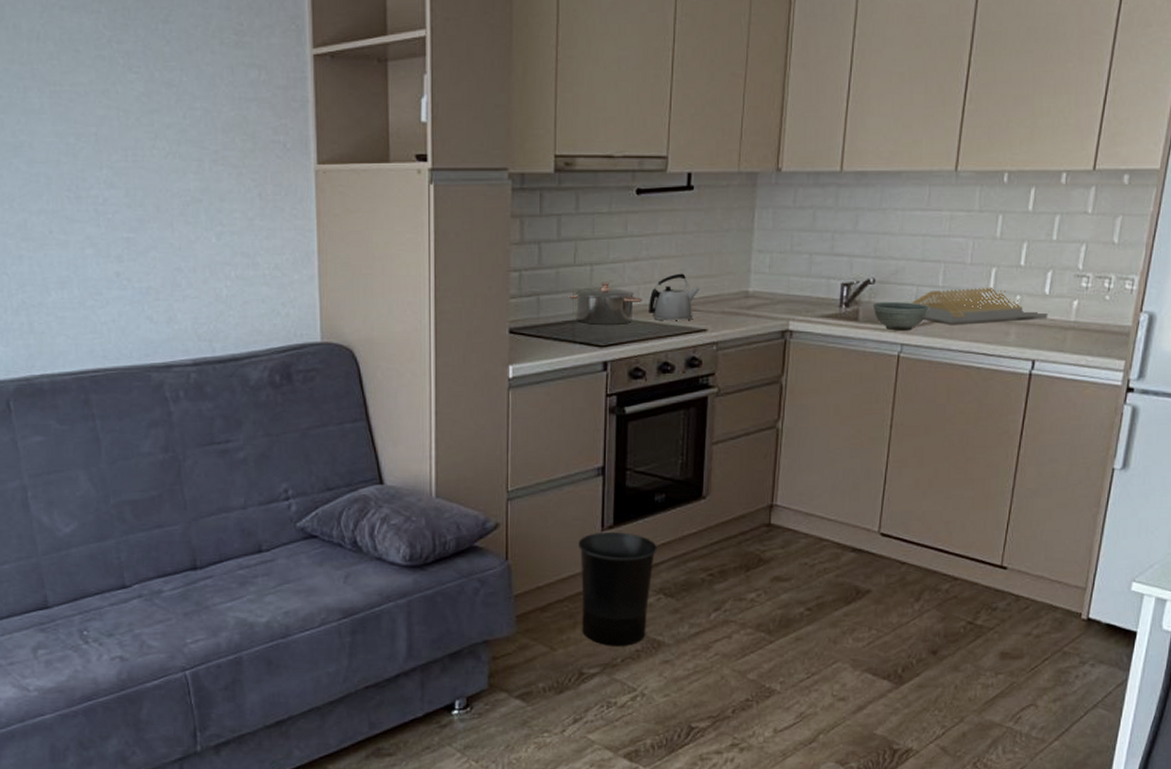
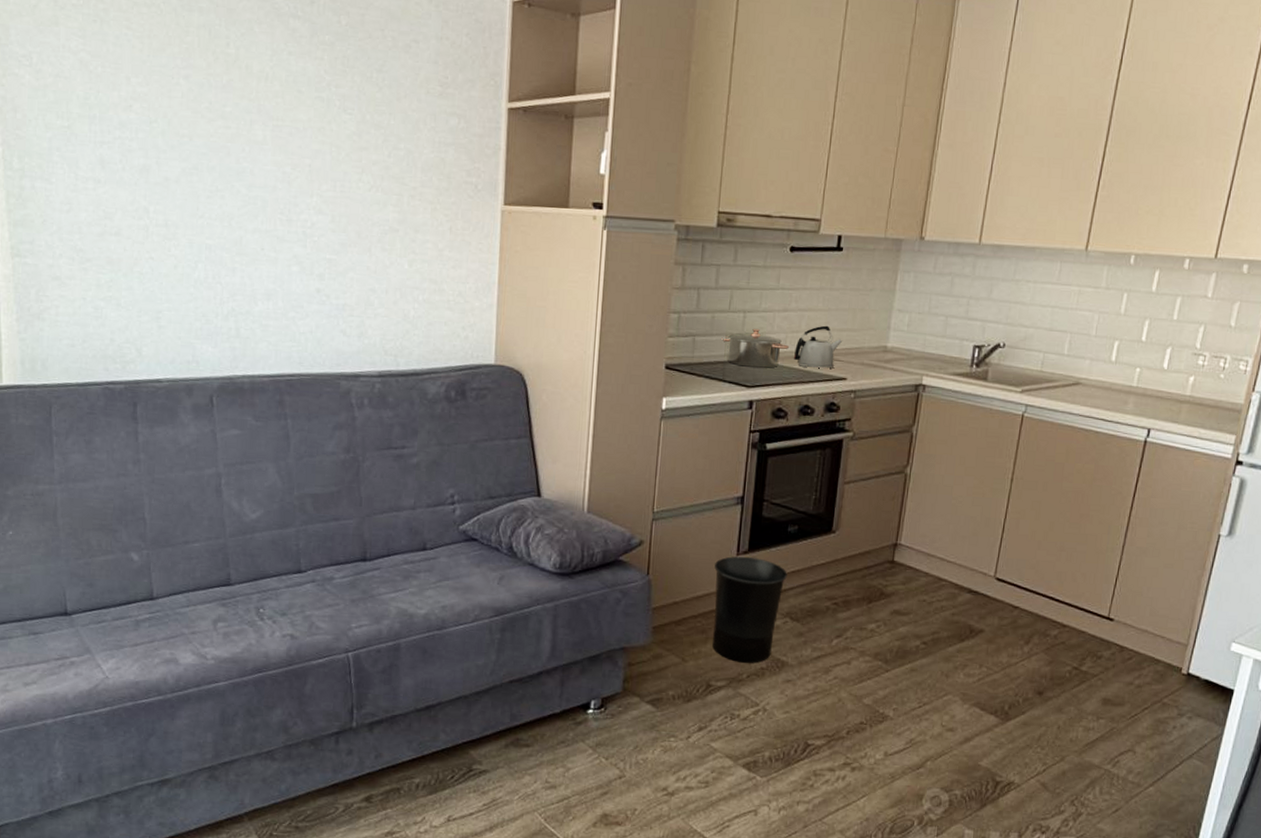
bowl: present [872,302,930,331] -> none [1001,365,1054,393]
dish rack: present [911,287,1050,326] -> none [1037,358,1167,392]

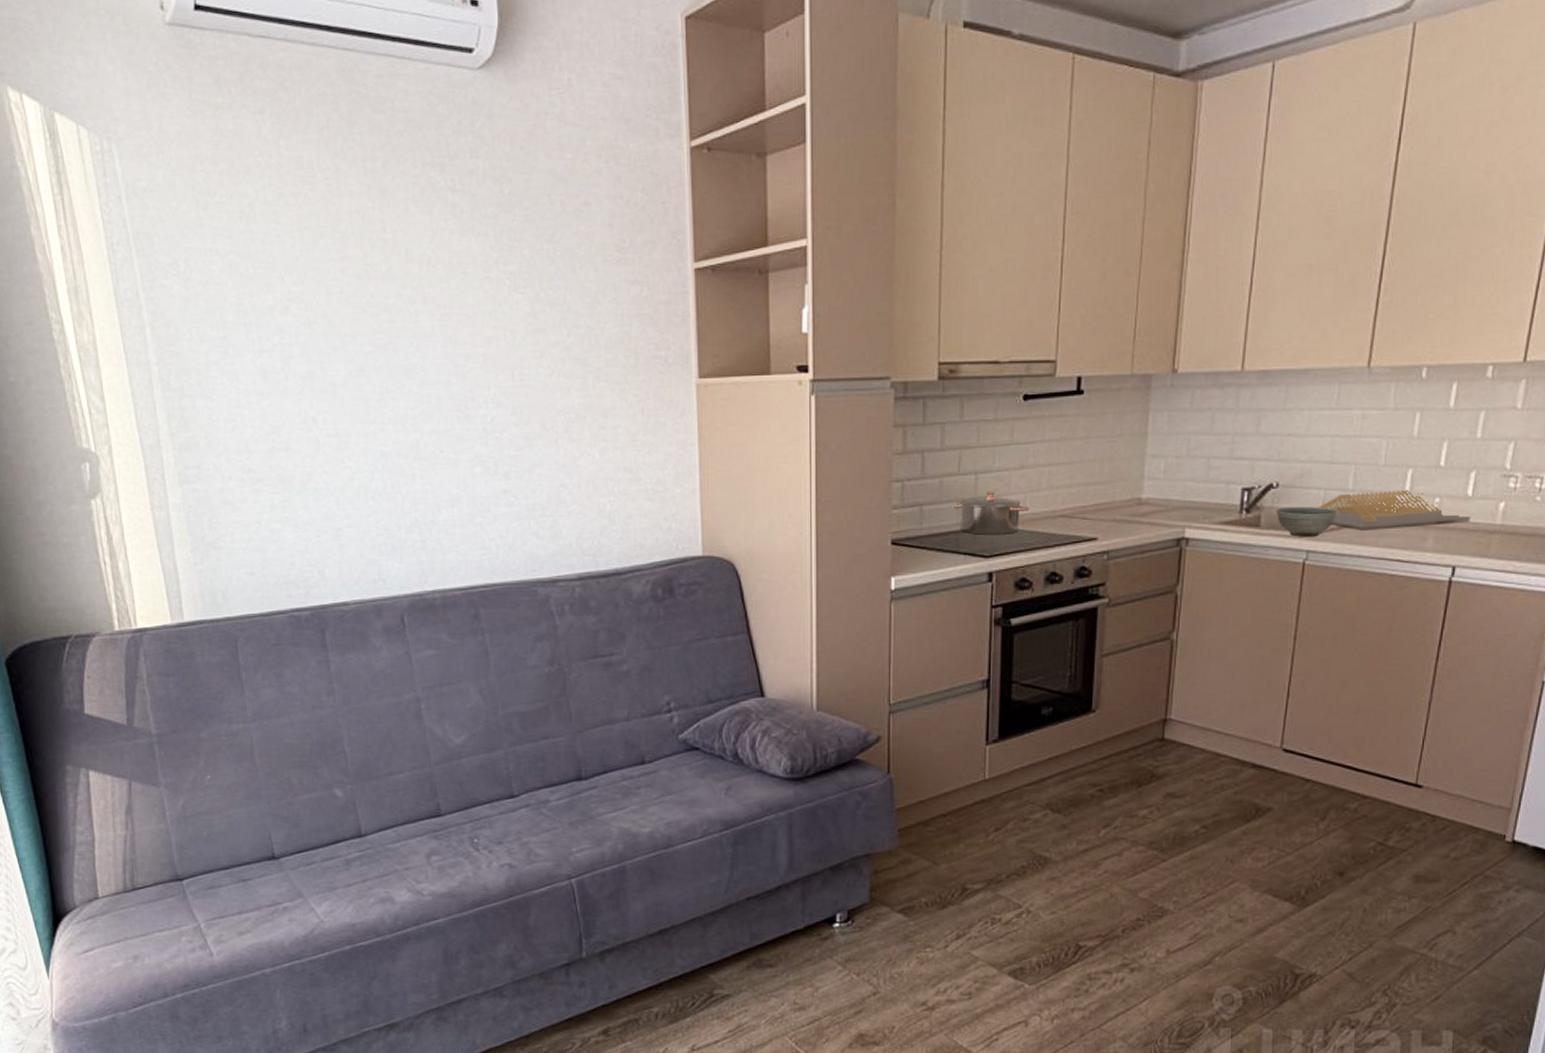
waste bin: present [712,556,787,663] -> none [962,746,1044,862]
kettle: present [793,325,843,369] -> none [1035,480,1091,531]
bowl: none [1001,365,1054,393] -> present [1275,507,1338,537]
dish rack: none [1037,358,1167,392] -> present [1318,489,1473,532]

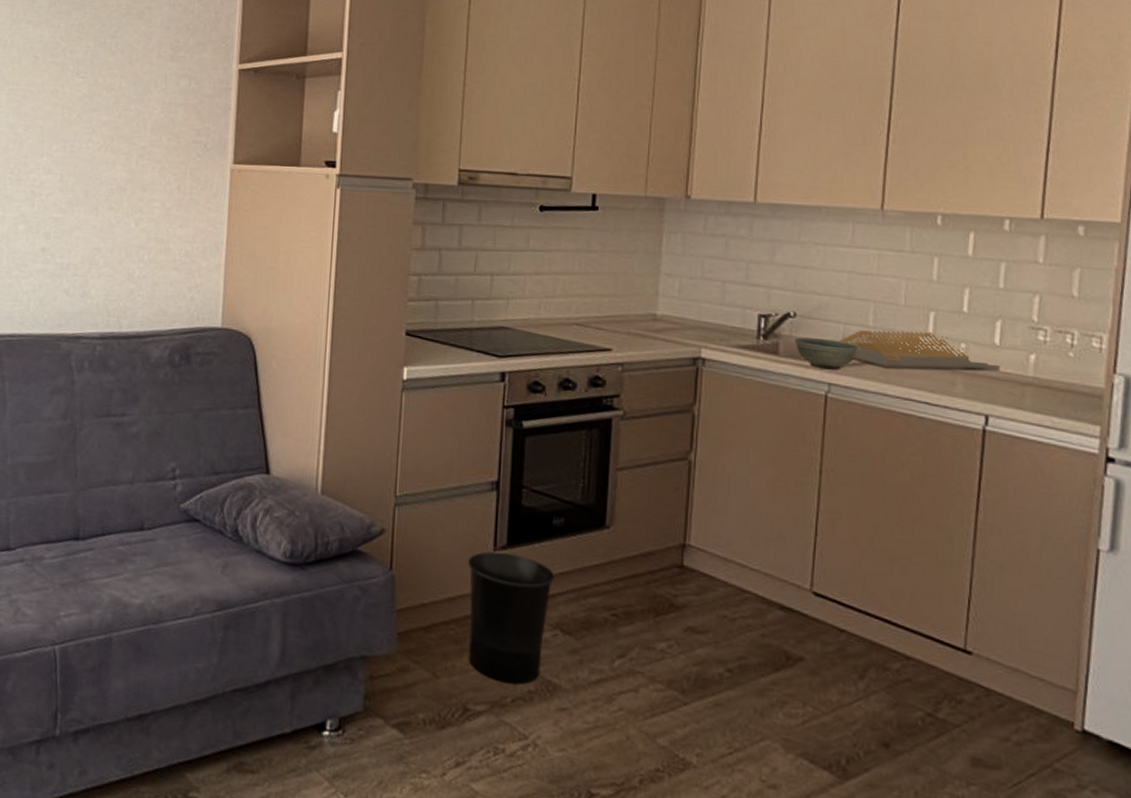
cooking pot: present [952,490,1029,536] -> none [467,292,543,337]
waste bin: none [962,746,1044,862] -> present [468,551,555,684]

